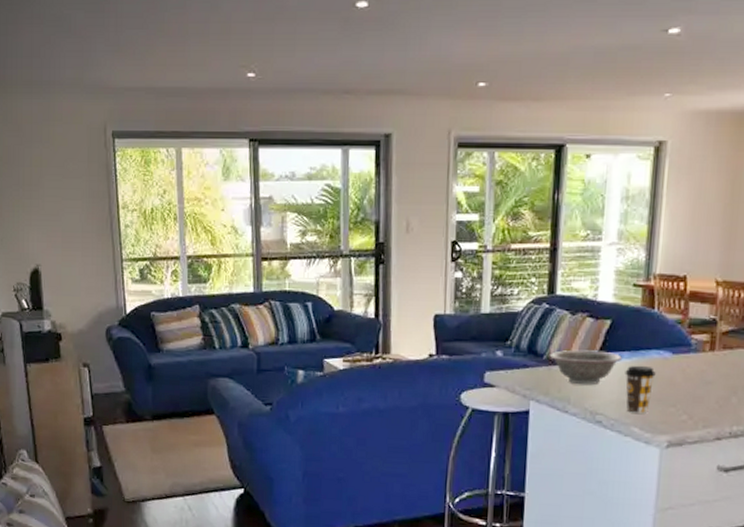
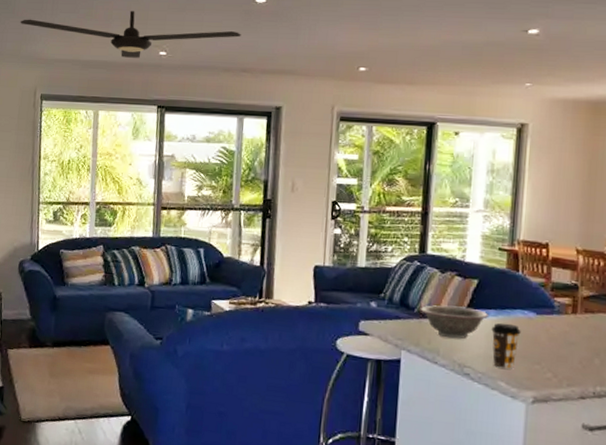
ceiling fan: none [79,24,341,82] -> present [20,11,241,58]

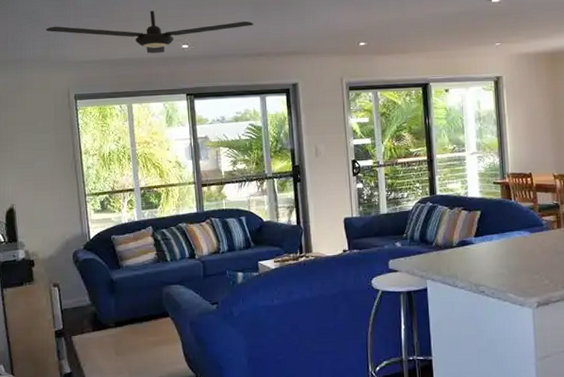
decorative bowl: present [420,305,490,339] -> none [437,235,494,264]
coffee cup: present [491,322,521,369] -> none [496,244,520,282]

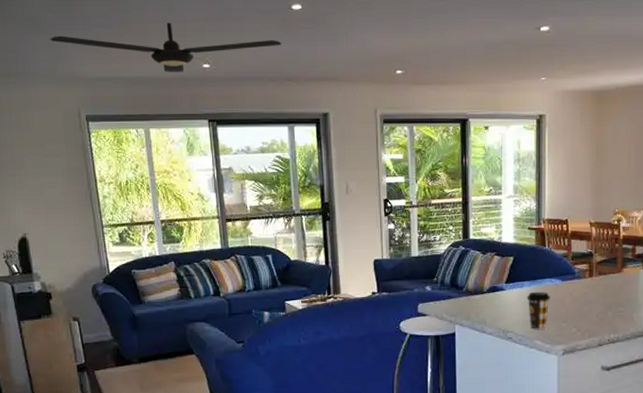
coffee cup: none [496,244,520,282] -> present [527,291,550,329]

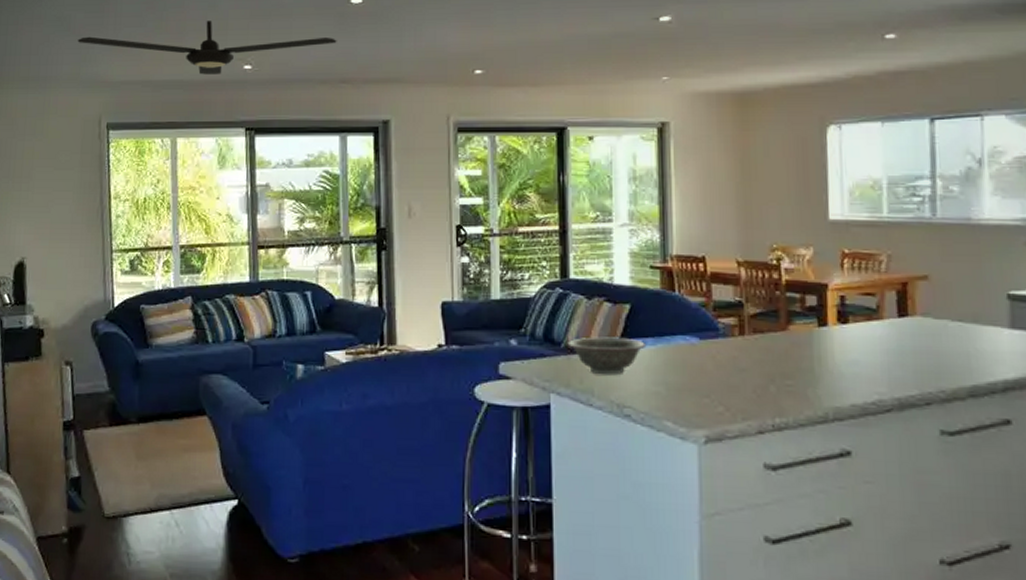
decorative bowl: none [468,282,525,310] -> present [567,337,647,376]
coffee cup: present [527,291,550,329] -> none [650,352,684,406]

